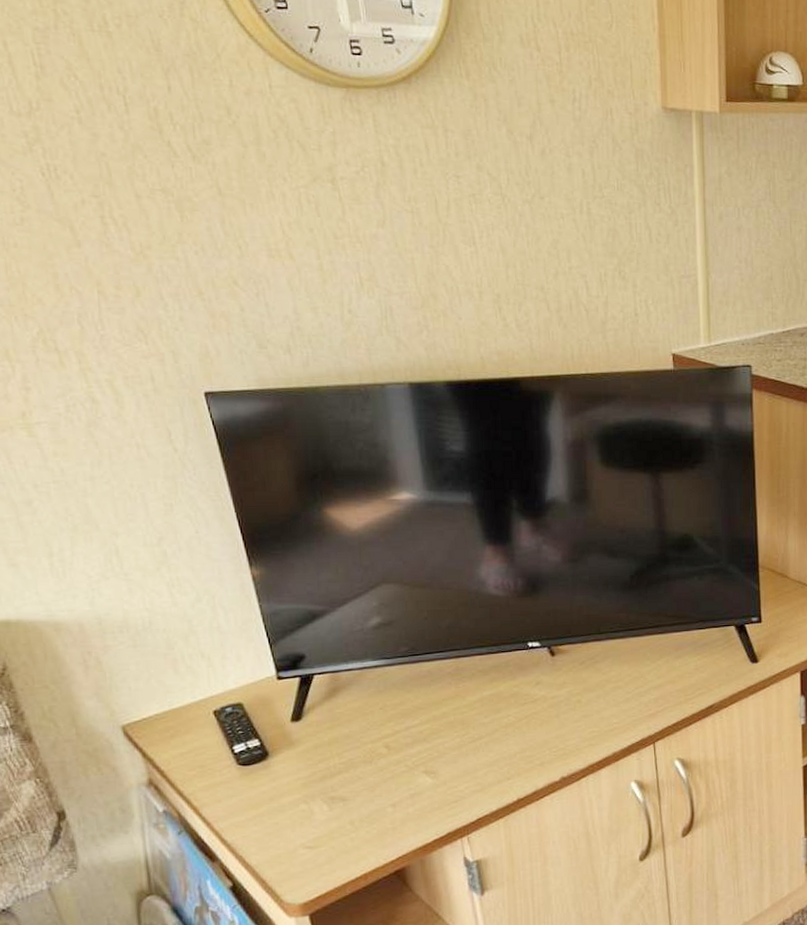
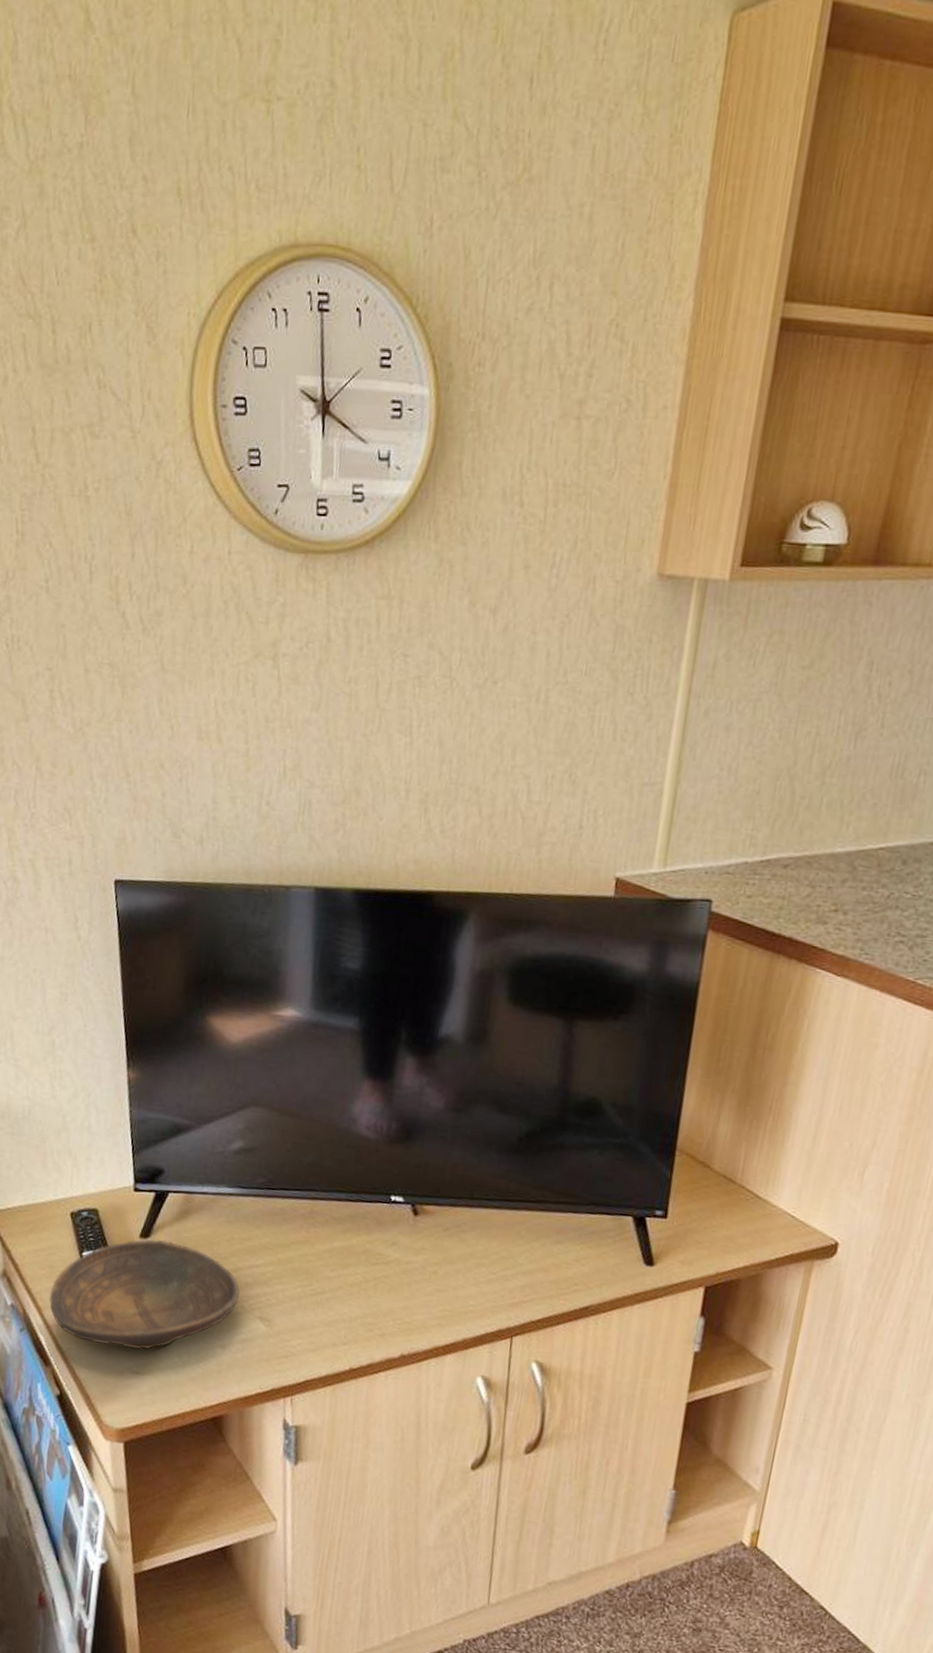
decorative bowl: none [204,720,402,830] -> present [49,1238,240,1350]

